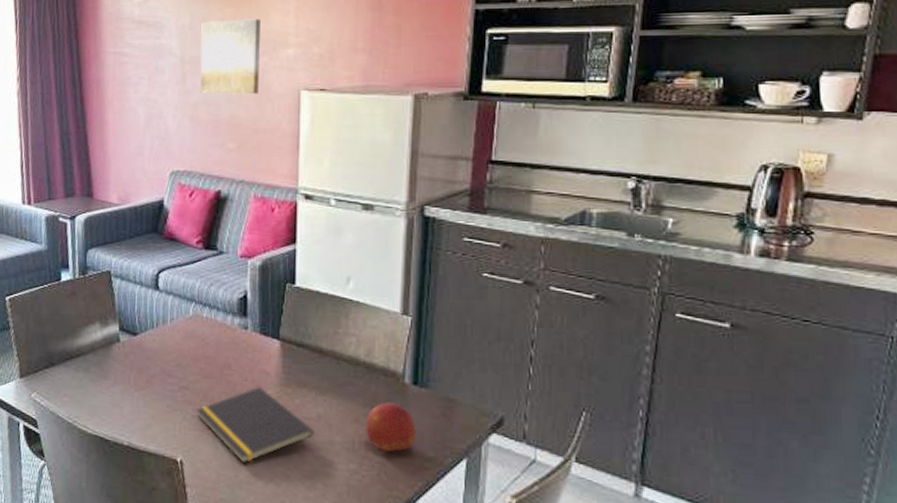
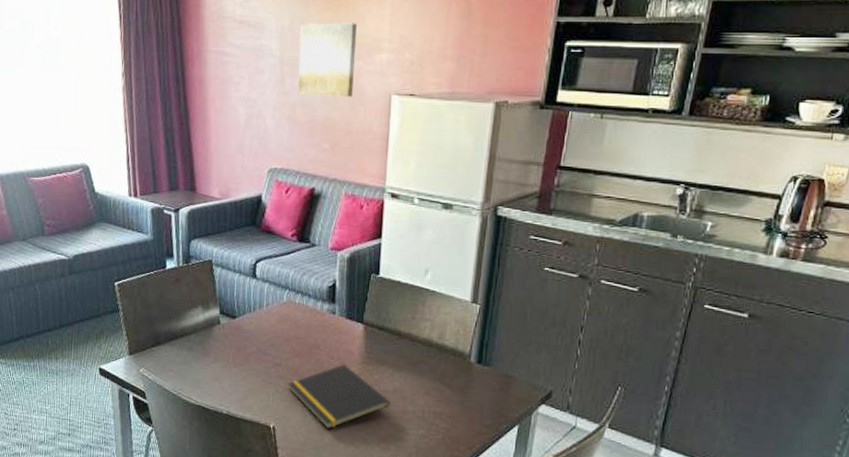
fruit: present [365,402,417,452] -> none [434,378,478,420]

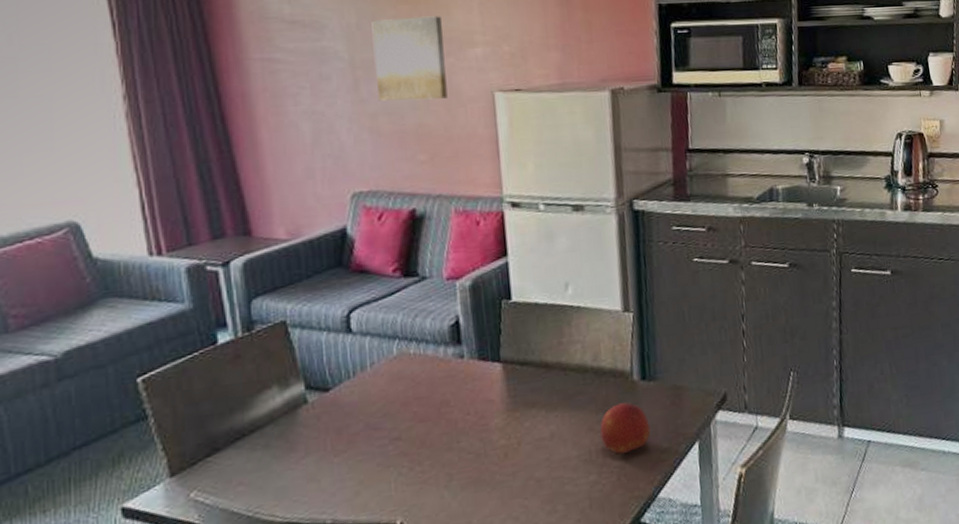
notepad: present [288,364,392,429] -> none [414,418,551,507]
fruit: none [434,378,478,420] -> present [600,402,651,456]

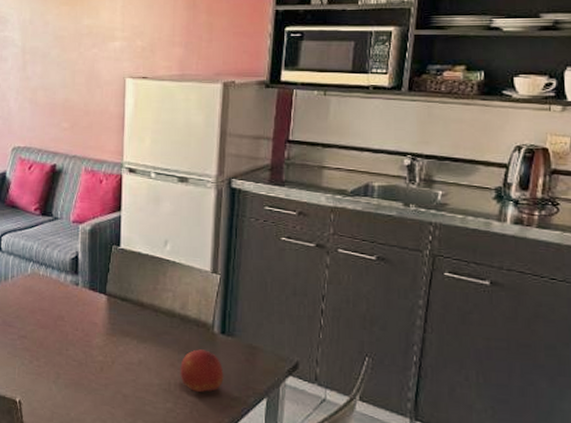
wall art: present [371,16,448,101] -> none [39,15,91,80]

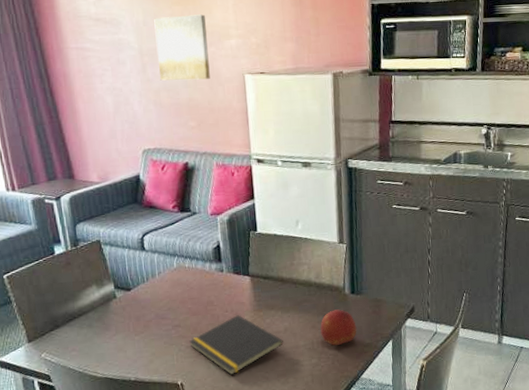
notepad: none [33,336,137,403] -> present [189,315,285,376]
wall art: none [39,15,91,80] -> present [154,14,210,81]

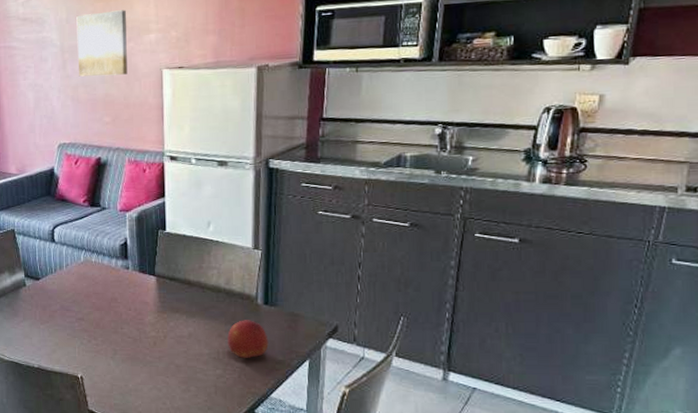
notepad: present [189,315,285,376] -> none [91,315,188,376]

